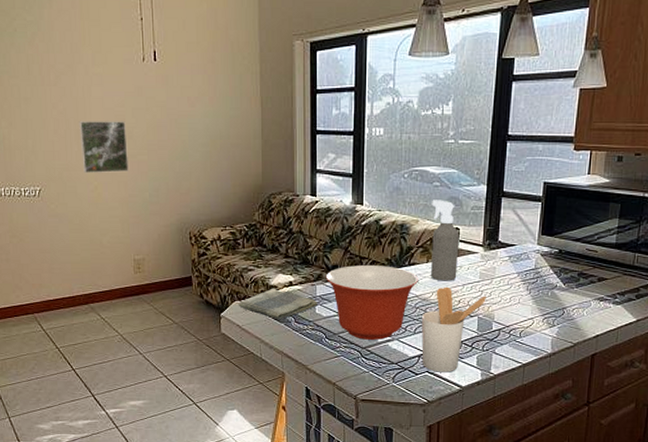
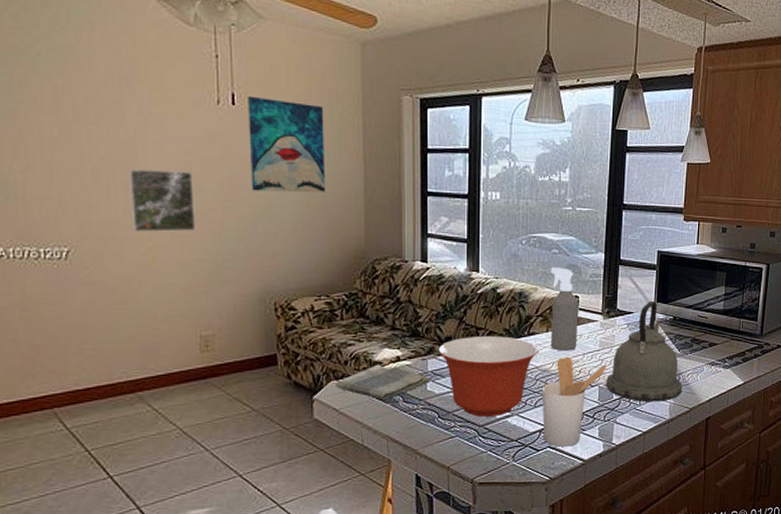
wall art: none [166,51,229,136] -> present [248,95,325,194]
kettle: none [485,233,567,335] -> present [606,300,683,402]

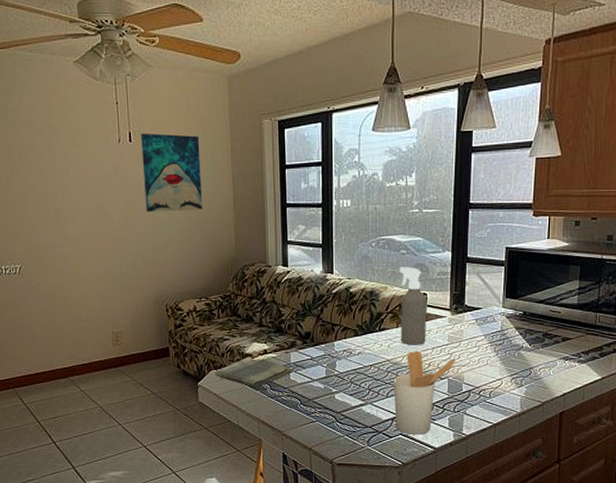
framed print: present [128,169,195,233] -> none [58,199,106,251]
mixing bowl: present [438,336,538,417] -> none [299,332,389,405]
kettle: present [606,300,683,402] -> none [455,296,534,395]

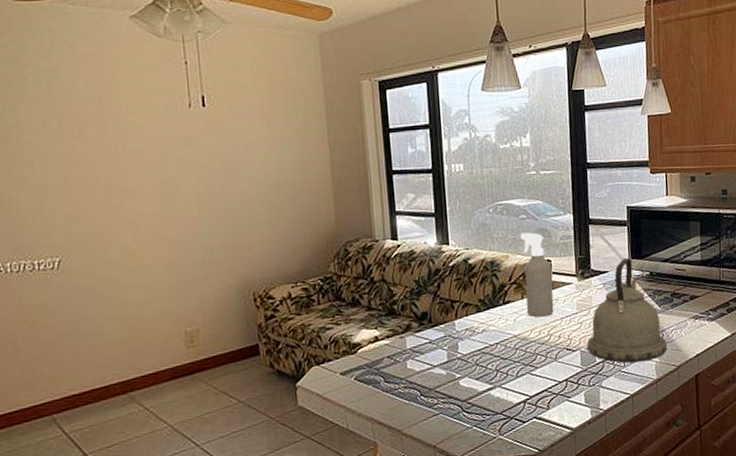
wall art: present [141,133,202,212] -> none [217,96,294,187]
dish towel: present [214,356,292,387] -> none [316,346,409,382]
utensil holder: present [393,350,455,435] -> none [522,322,586,417]
kettle: none [455,296,534,395] -> present [587,257,668,363]

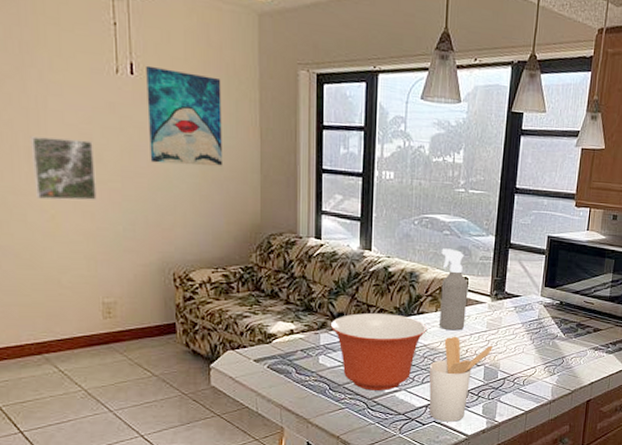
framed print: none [110,174,175,238] -> present [30,136,97,201]
wall art: none [217,96,294,187] -> present [146,65,222,167]
mixing bowl: none [415,307,515,392] -> present [330,313,427,390]
utensil holder: none [522,322,586,417] -> present [429,336,493,422]
kettle: present [587,257,668,363] -> none [491,284,566,383]

